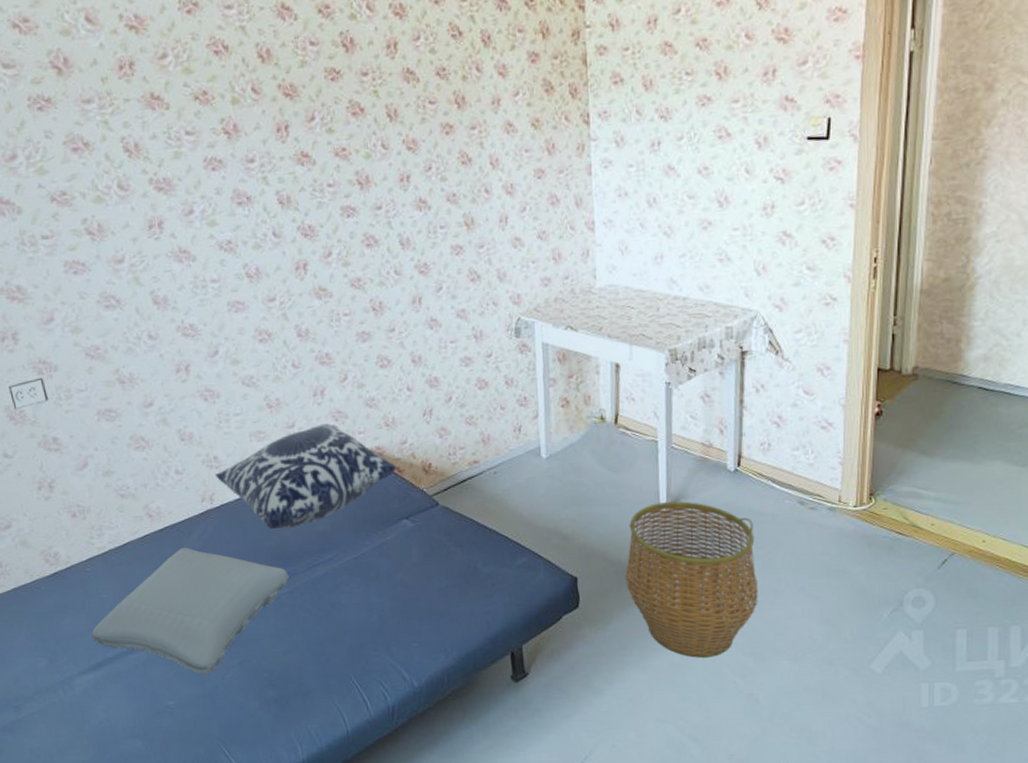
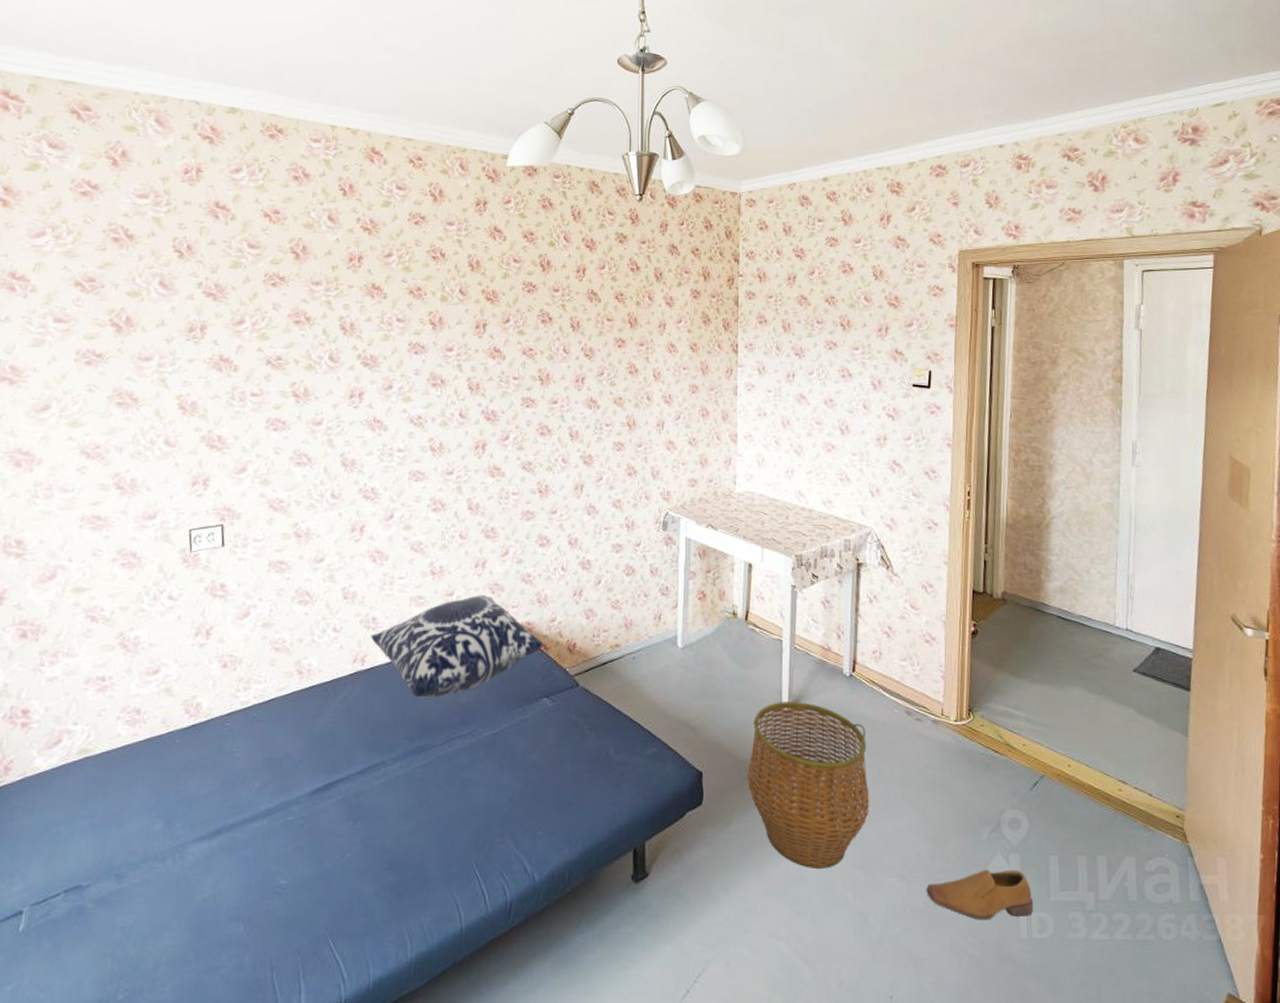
pillow: present [91,547,290,676] -> none [215,709,427,852]
shoe: none [820,645,937,693] -> present [926,869,1034,920]

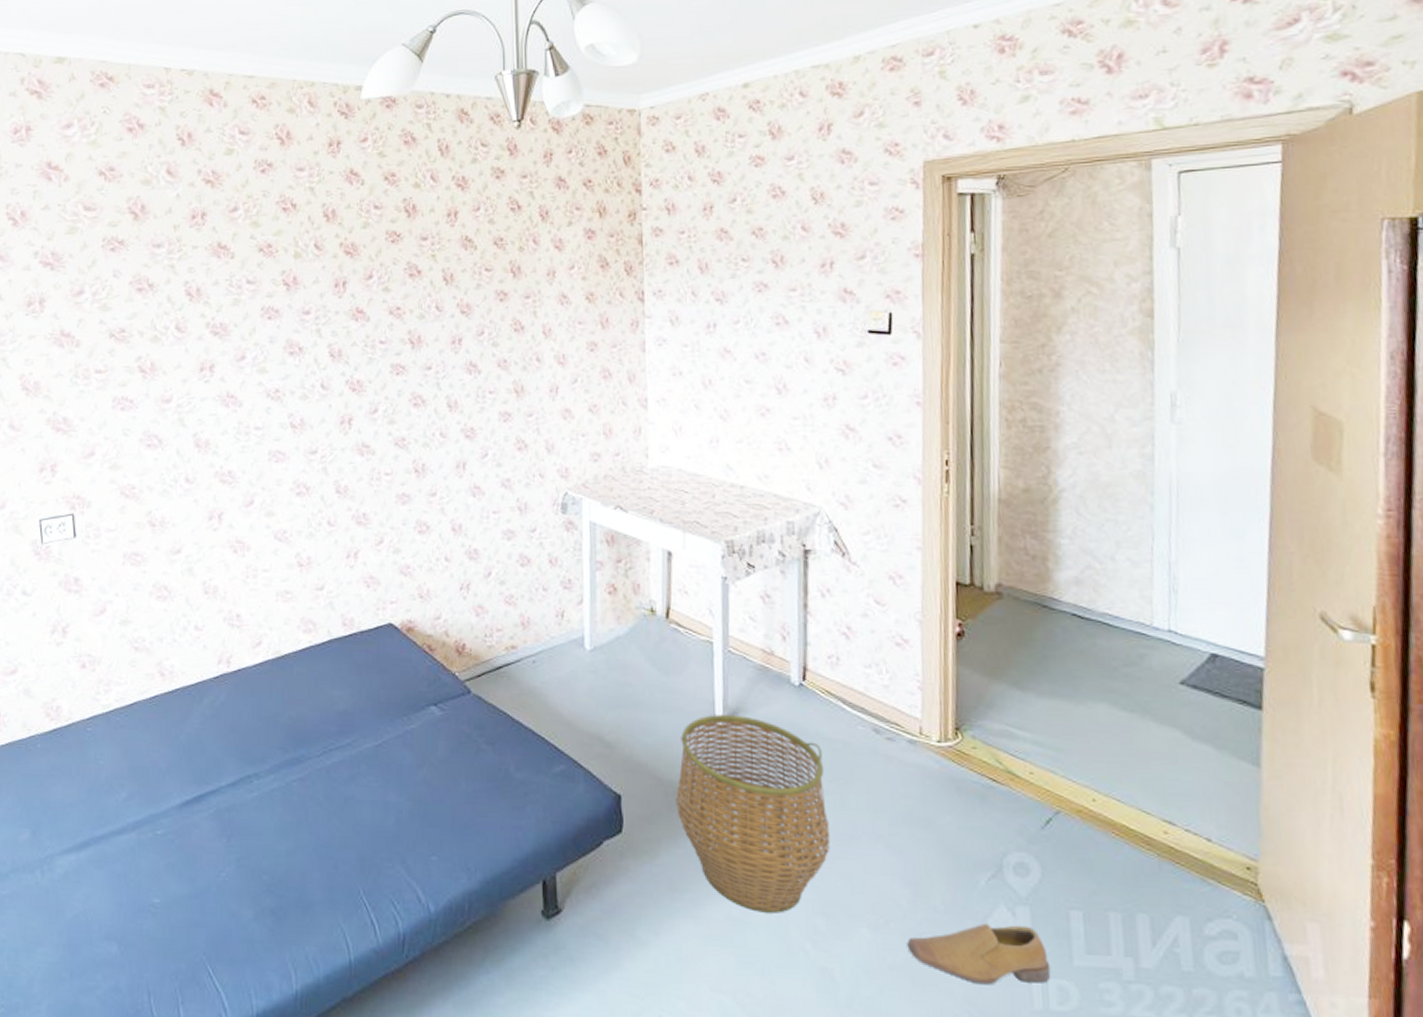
cushion: present [371,595,544,698] -> none [236,589,428,704]

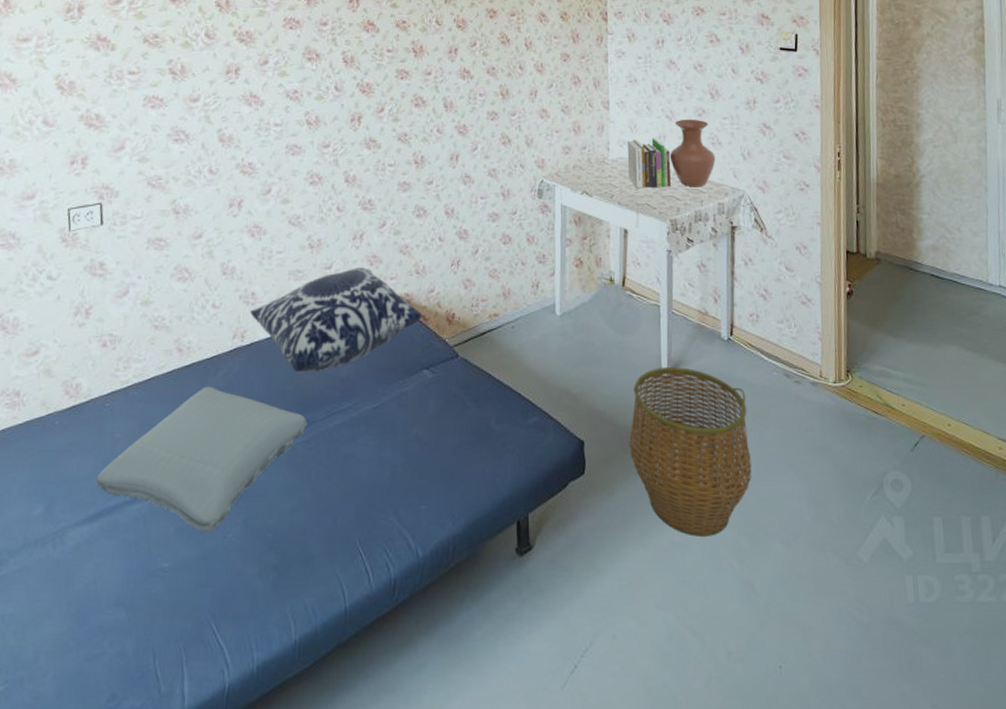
pillow: none [81,714,302,870] -> present [96,386,308,533]
cushion: none [236,589,428,704] -> present [250,267,423,373]
books: none [670,442,726,502] -> present [627,138,671,188]
vase: none [724,420,784,502] -> present [669,120,716,188]
shoe: present [907,923,1051,985] -> none [811,532,920,585]

